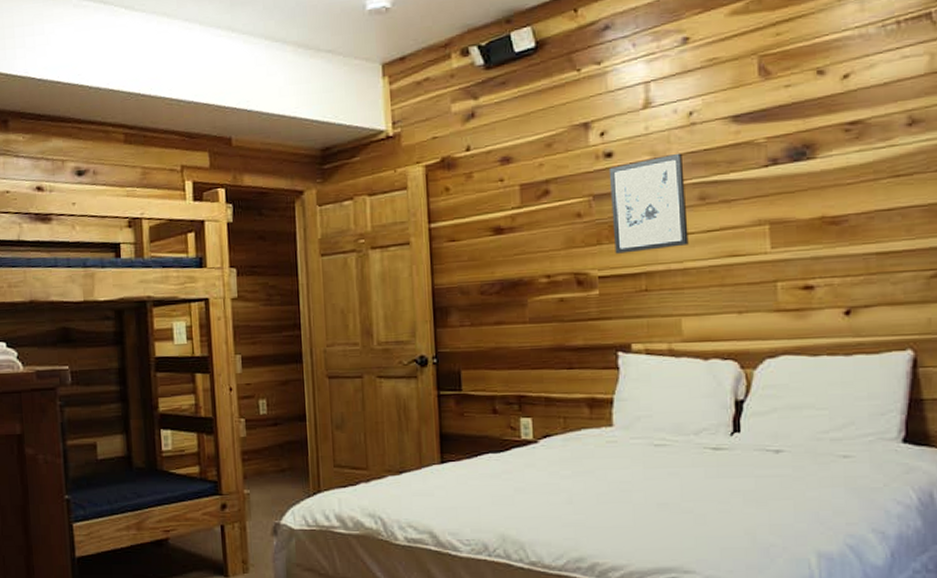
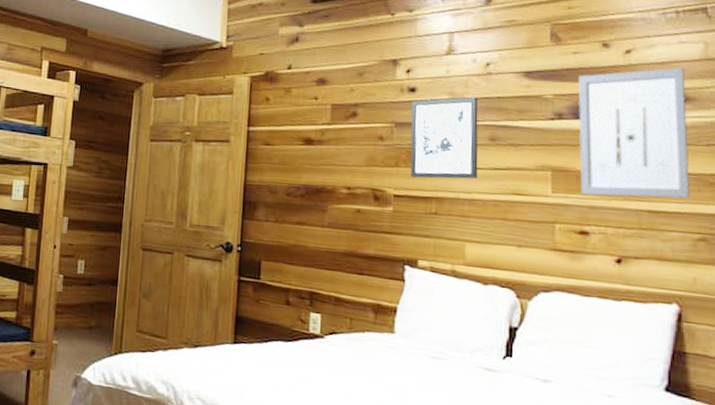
wall art: none [792,87,920,247] -> present [578,68,690,199]

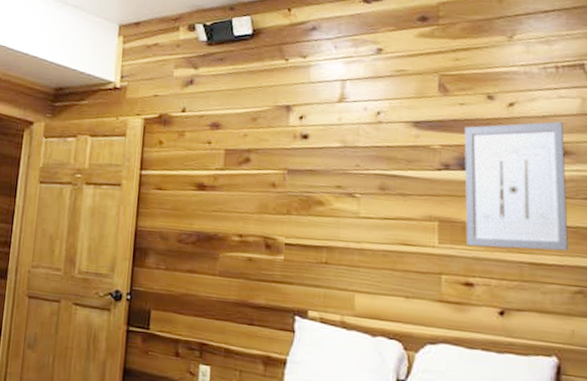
wall art: present [410,97,478,179] -> none [302,145,369,228]

